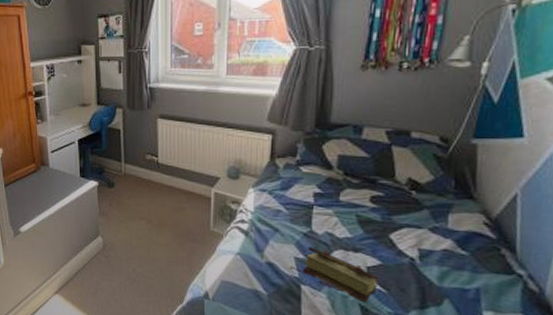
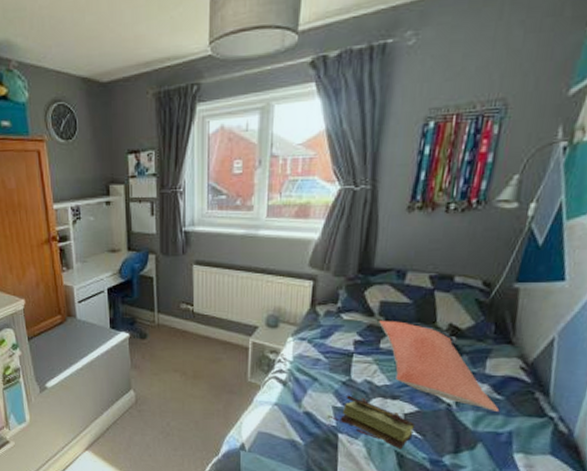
pillow: none [338,173,465,267] -> present [379,319,500,412]

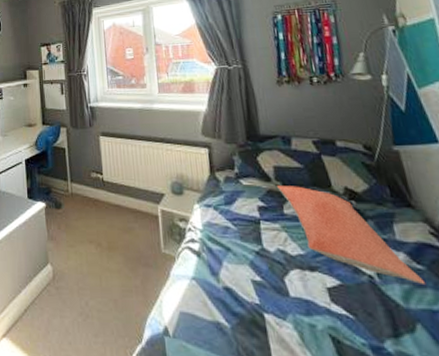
book: present [328,395,416,449] -> none [249,267,343,333]

